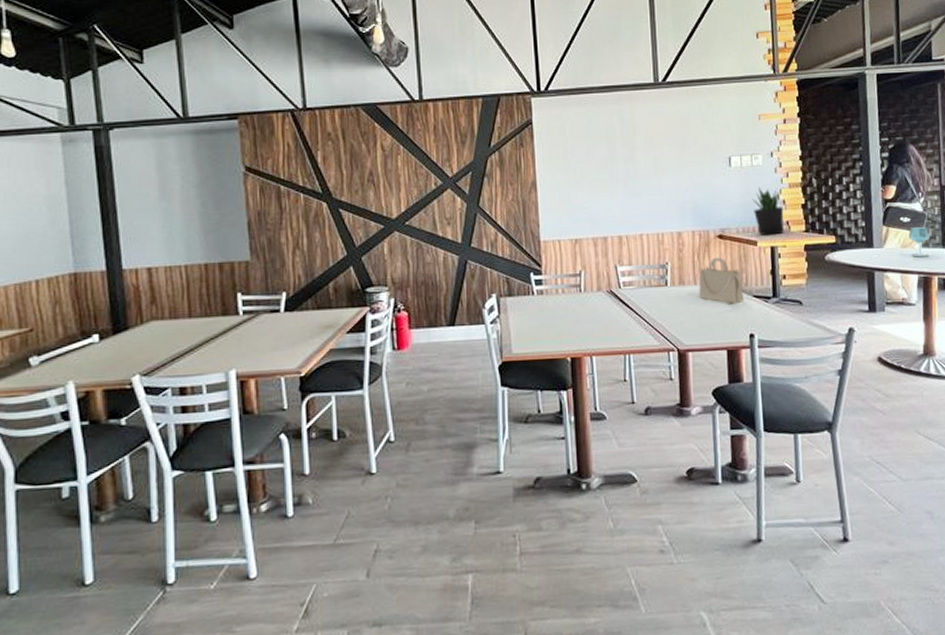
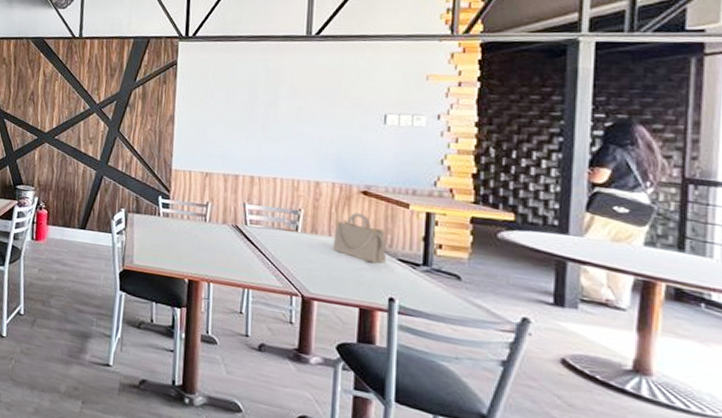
planter: present [752,186,784,235] -> none [408,148,448,201]
wine glass: present [908,226,931,257] -> none [623,219,659,258]

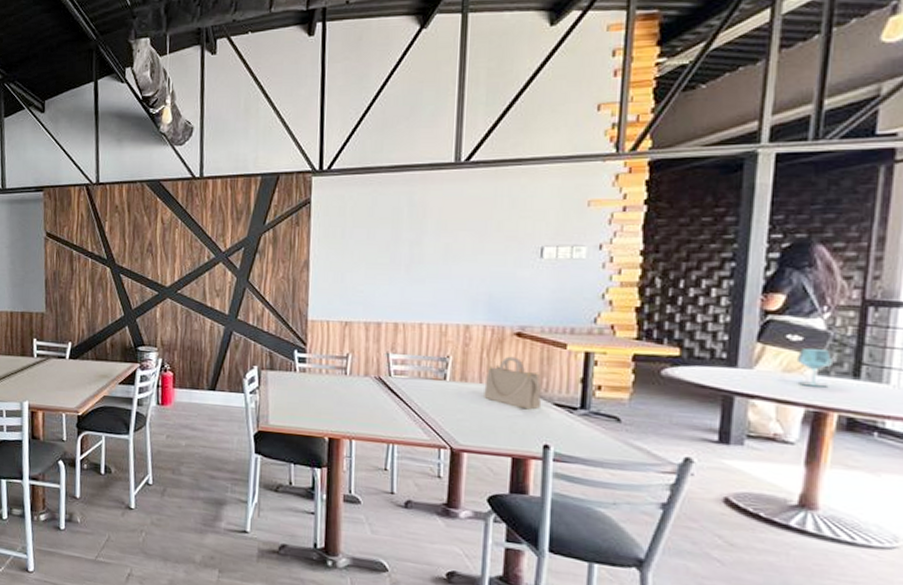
wine glass: none [623,219,659,258] -> present [796,347,834,388]

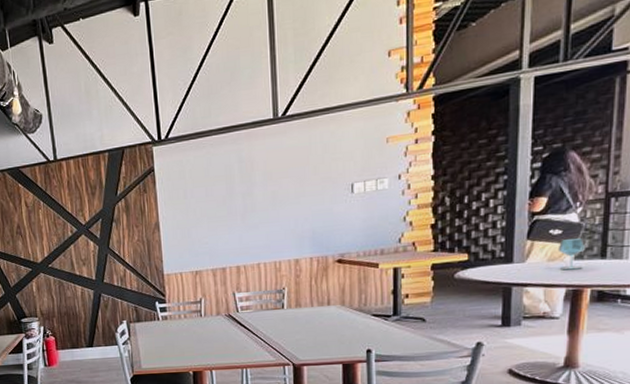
handbag: present [484,356,542,410] -> none [315,280,363,323]

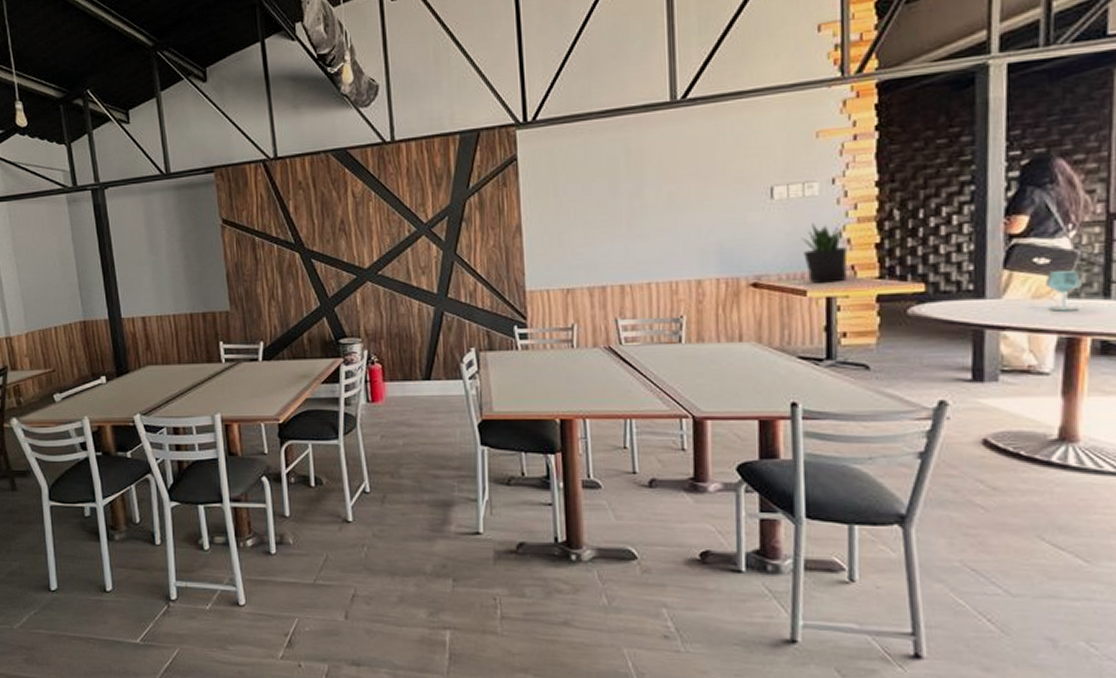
planter: none [375,210,410,258] -> present [801,222,848,283]

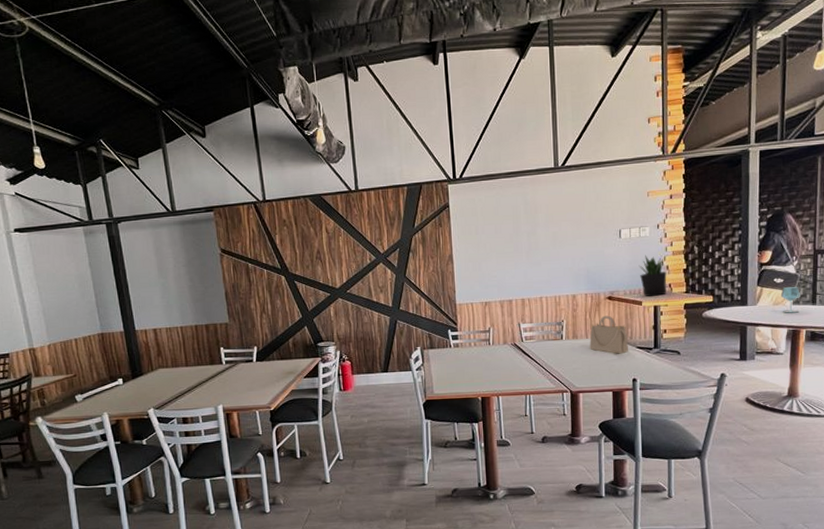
handbag: none [723,310,786,366] -> present [589,315,629,354]

